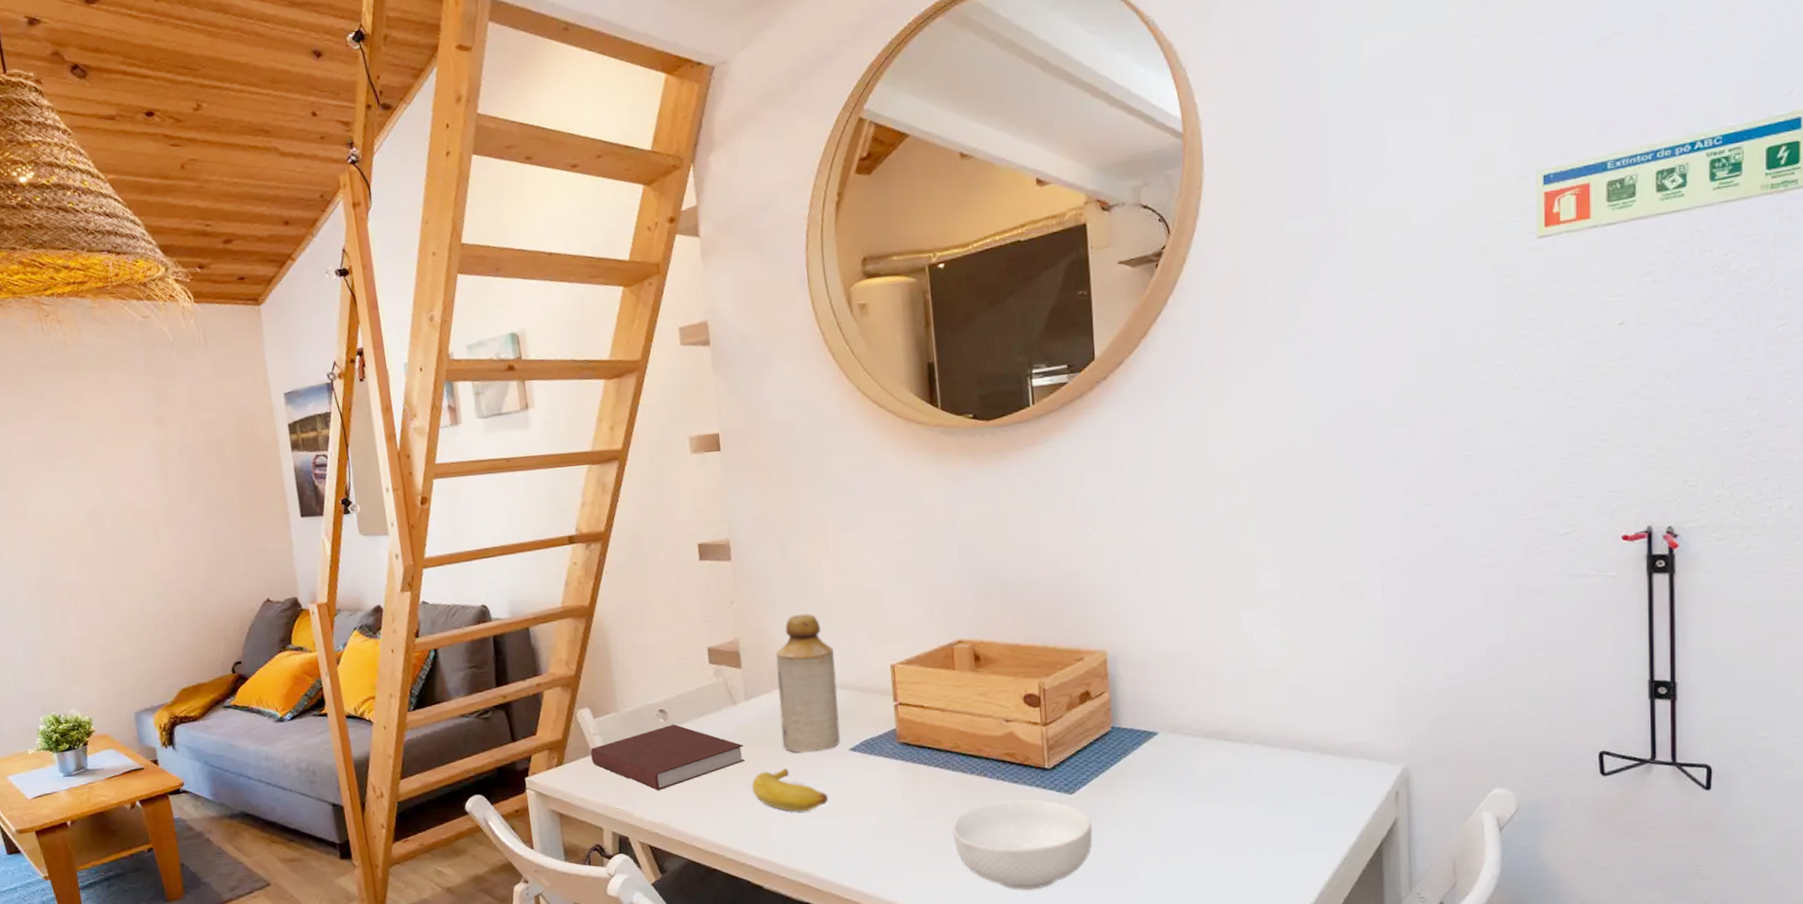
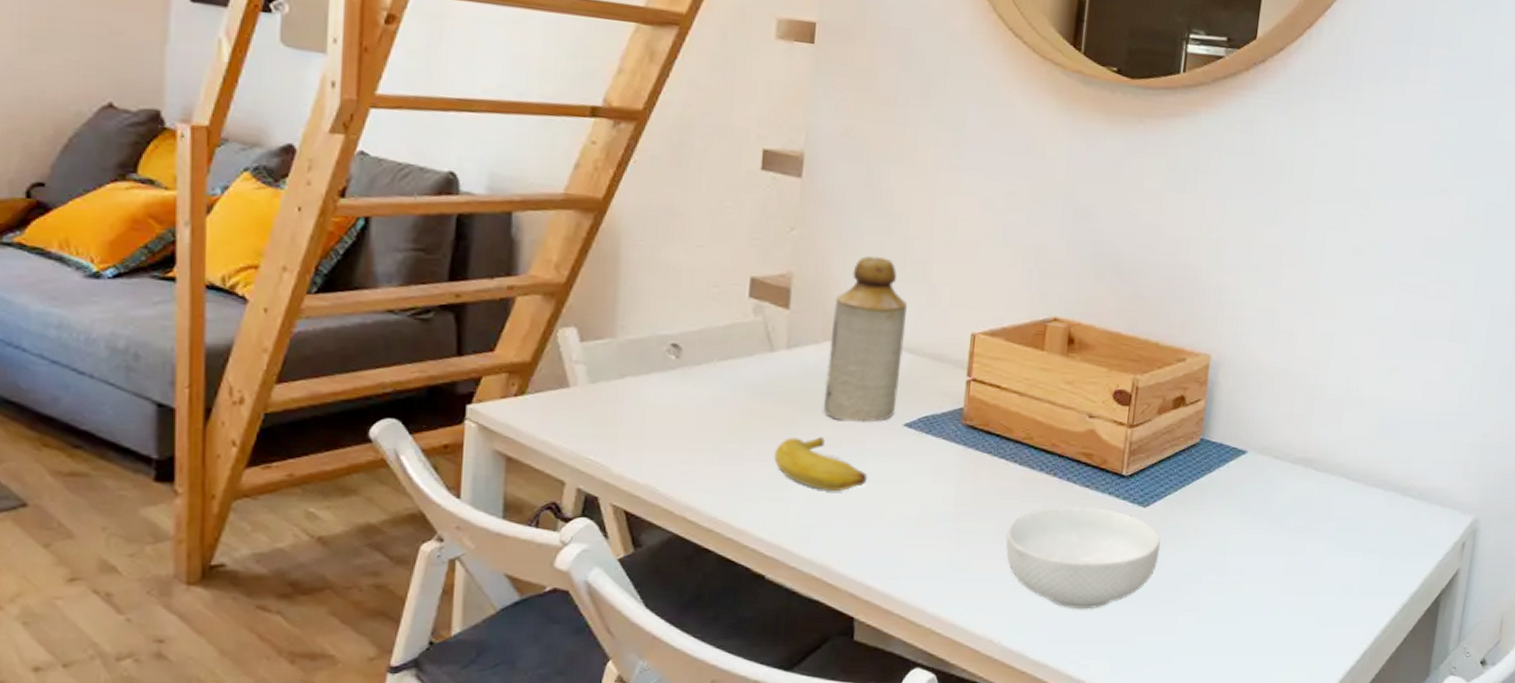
notebook: present [590,724,746,791] -> none [566,363,774,445]

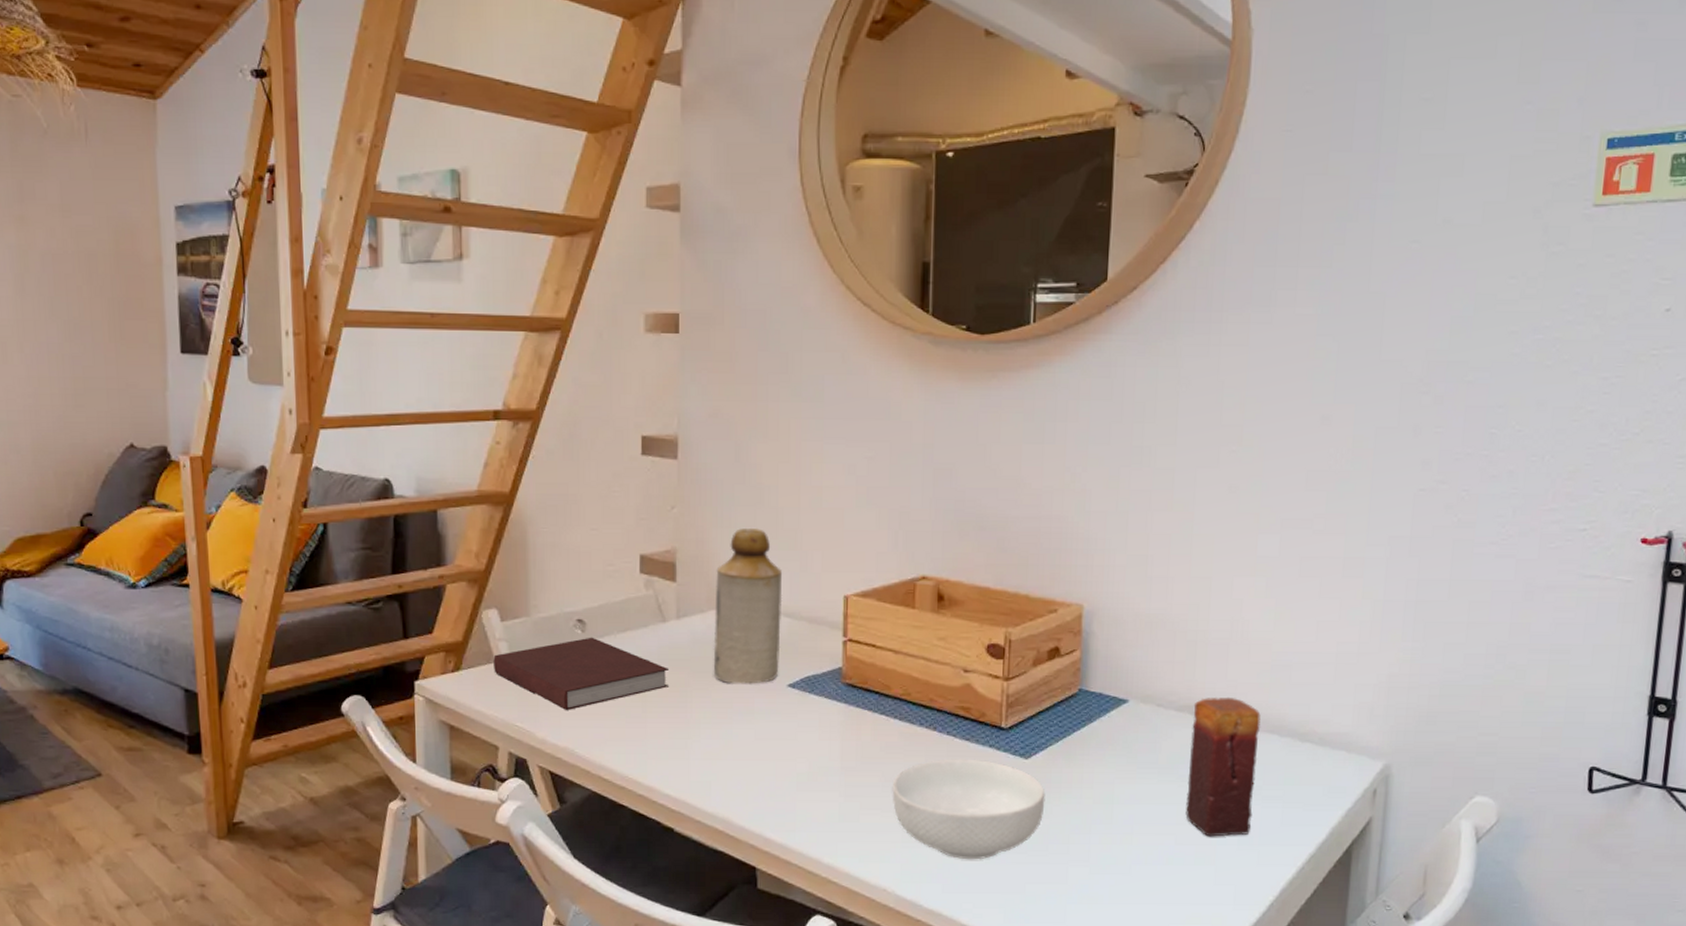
notebook: none [566,363,774,445] -> present [493,637,670,711]
banana: present [774,437,868,491] -> none [672,700,758,749]
candle: none [1293,451,1368,587] -> present [1185,697,1261,837]

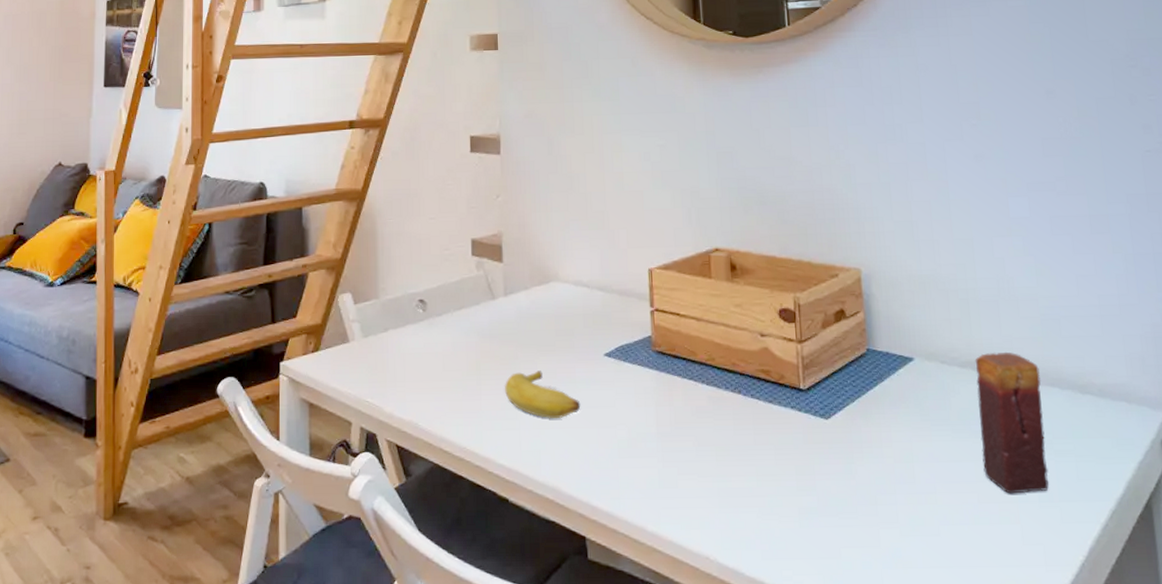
notebook: present [493,637,670,711] -> none [348,315,500,386]
banana: none [672,700,758,749] -> present [504,371,581,418]
bottle: present [713,527,783,684] -> none [537,211,596,355]
cereal bowl: present [892,759,1046,860] -> none [705,421,850,524]

